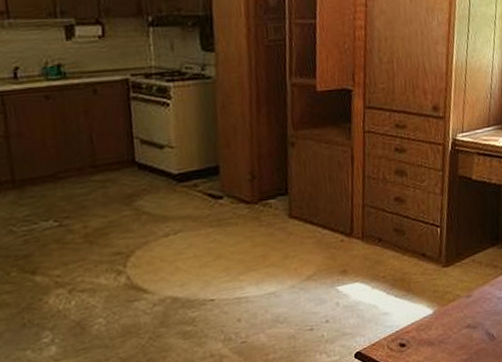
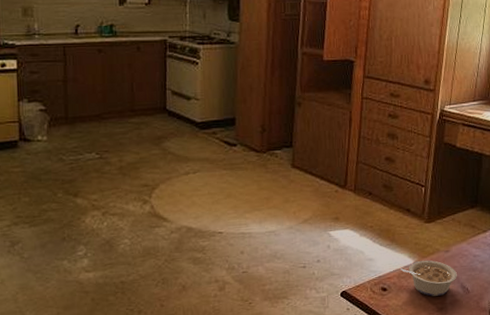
legume: none [419,307,481,348] -> present [400,260,457,296]

